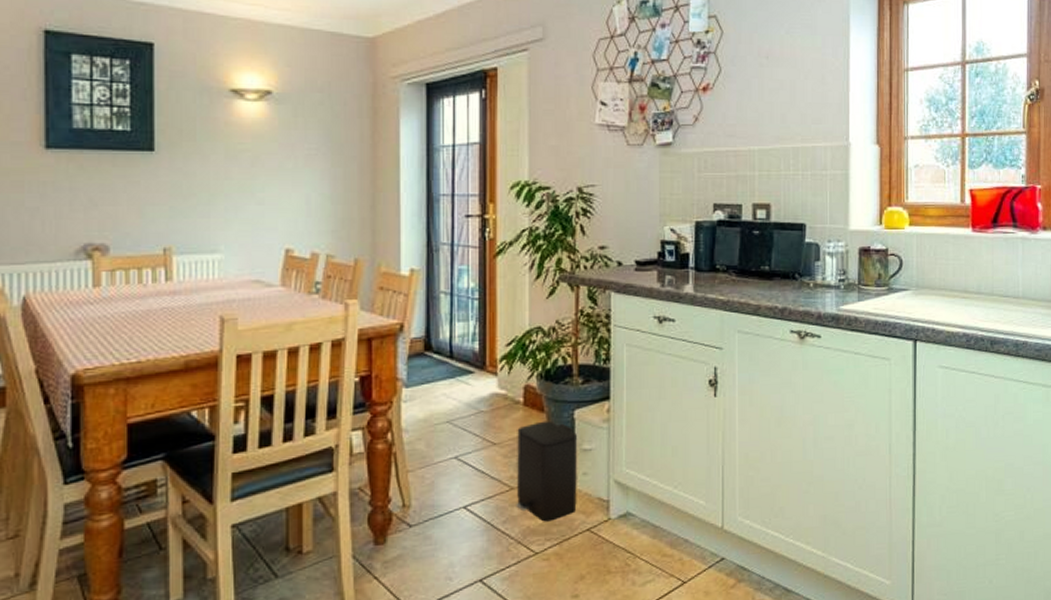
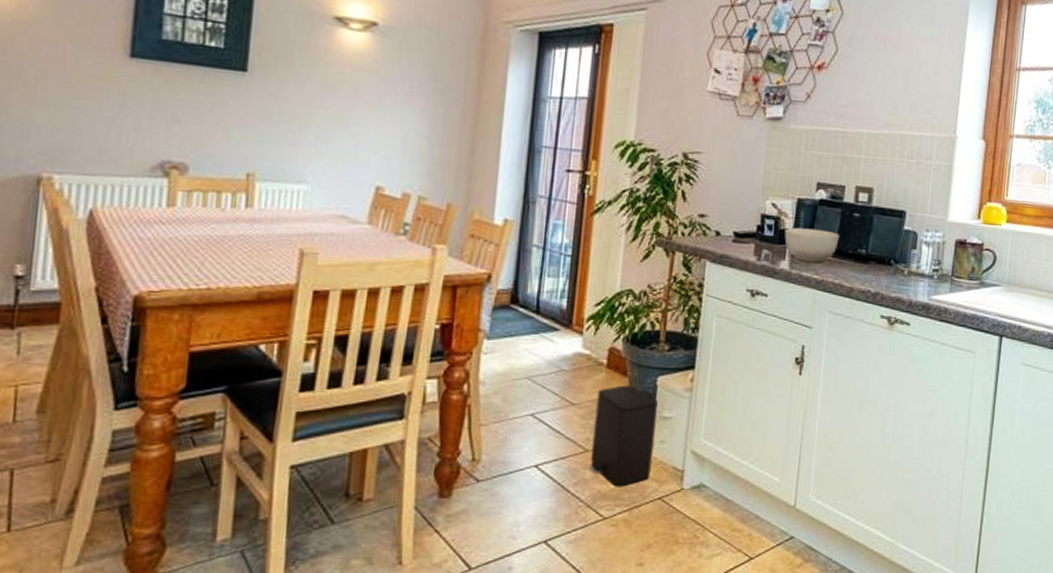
bowl: none [686,250,741,285] -> present [784,227,840,264]

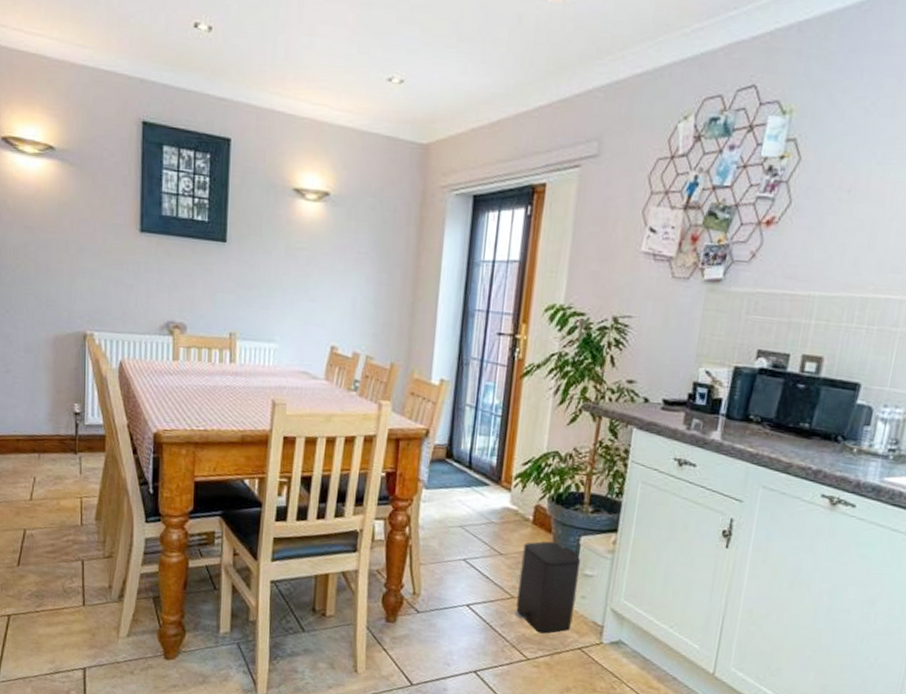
bowl: present [784,227,840,264] -> none [717,397,780,436]

